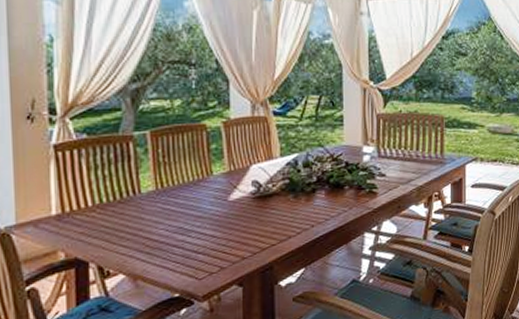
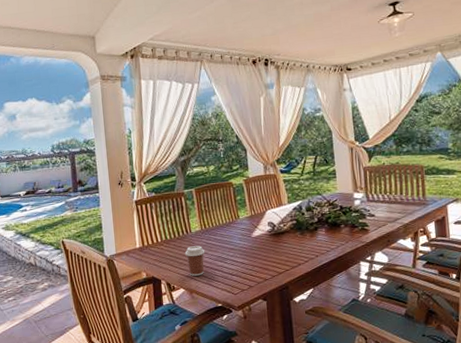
coffee cup: none [128,212,160,257] -> present [185,246,205,277]

